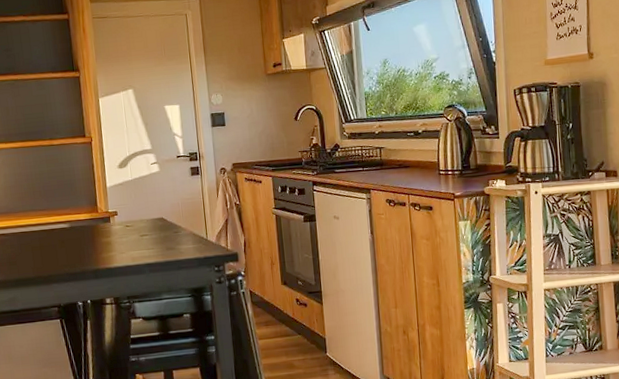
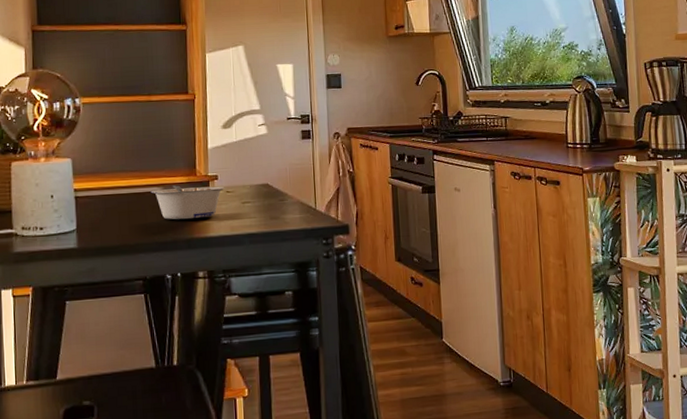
legume: none [58,221,125,253] -> present [151,185,225,220]

